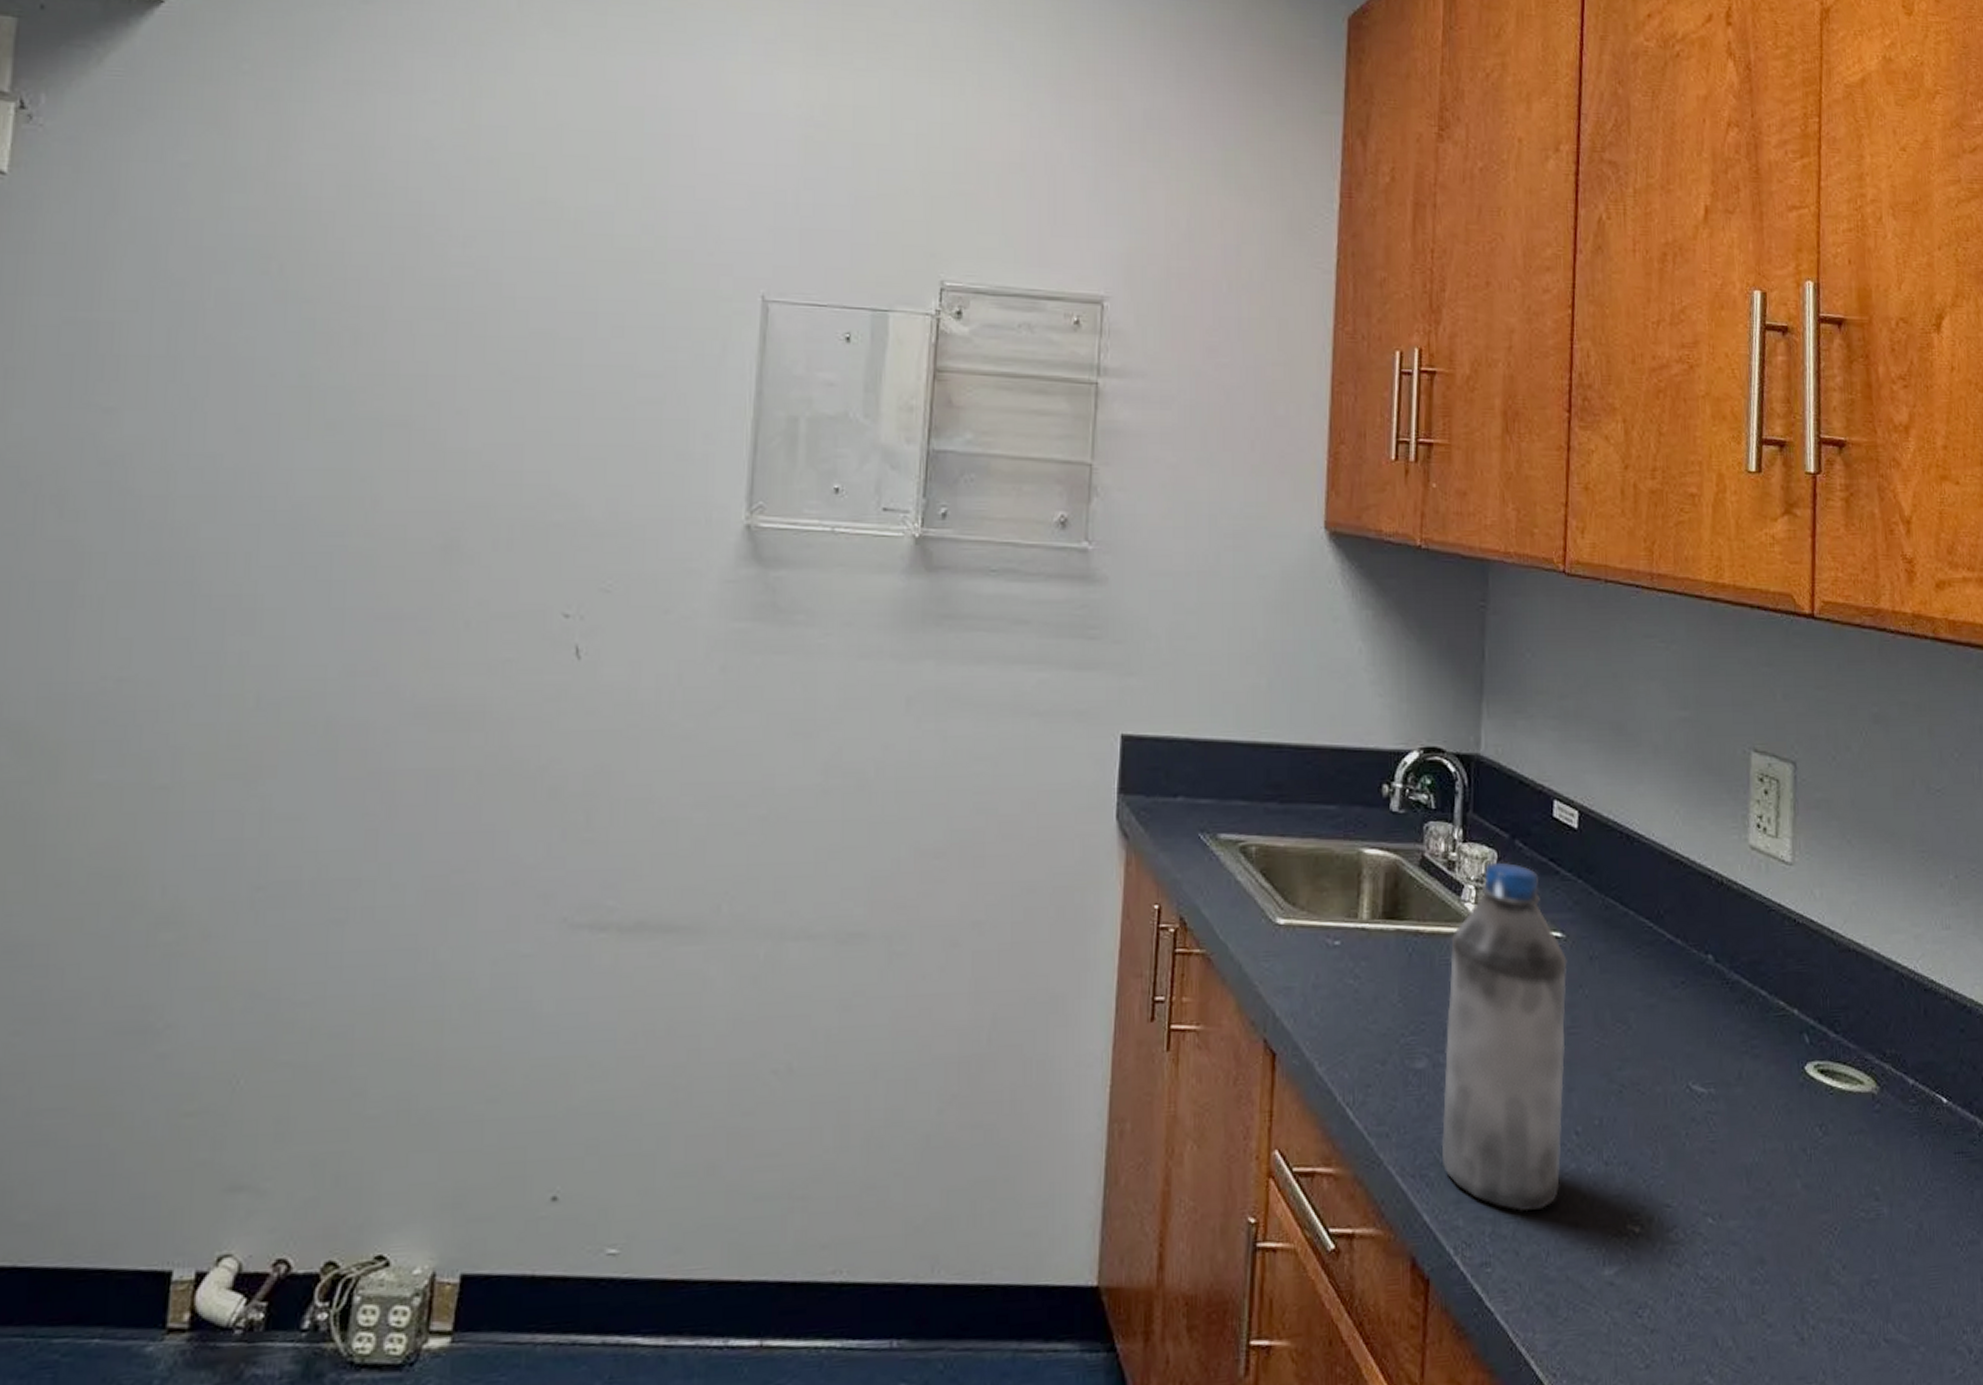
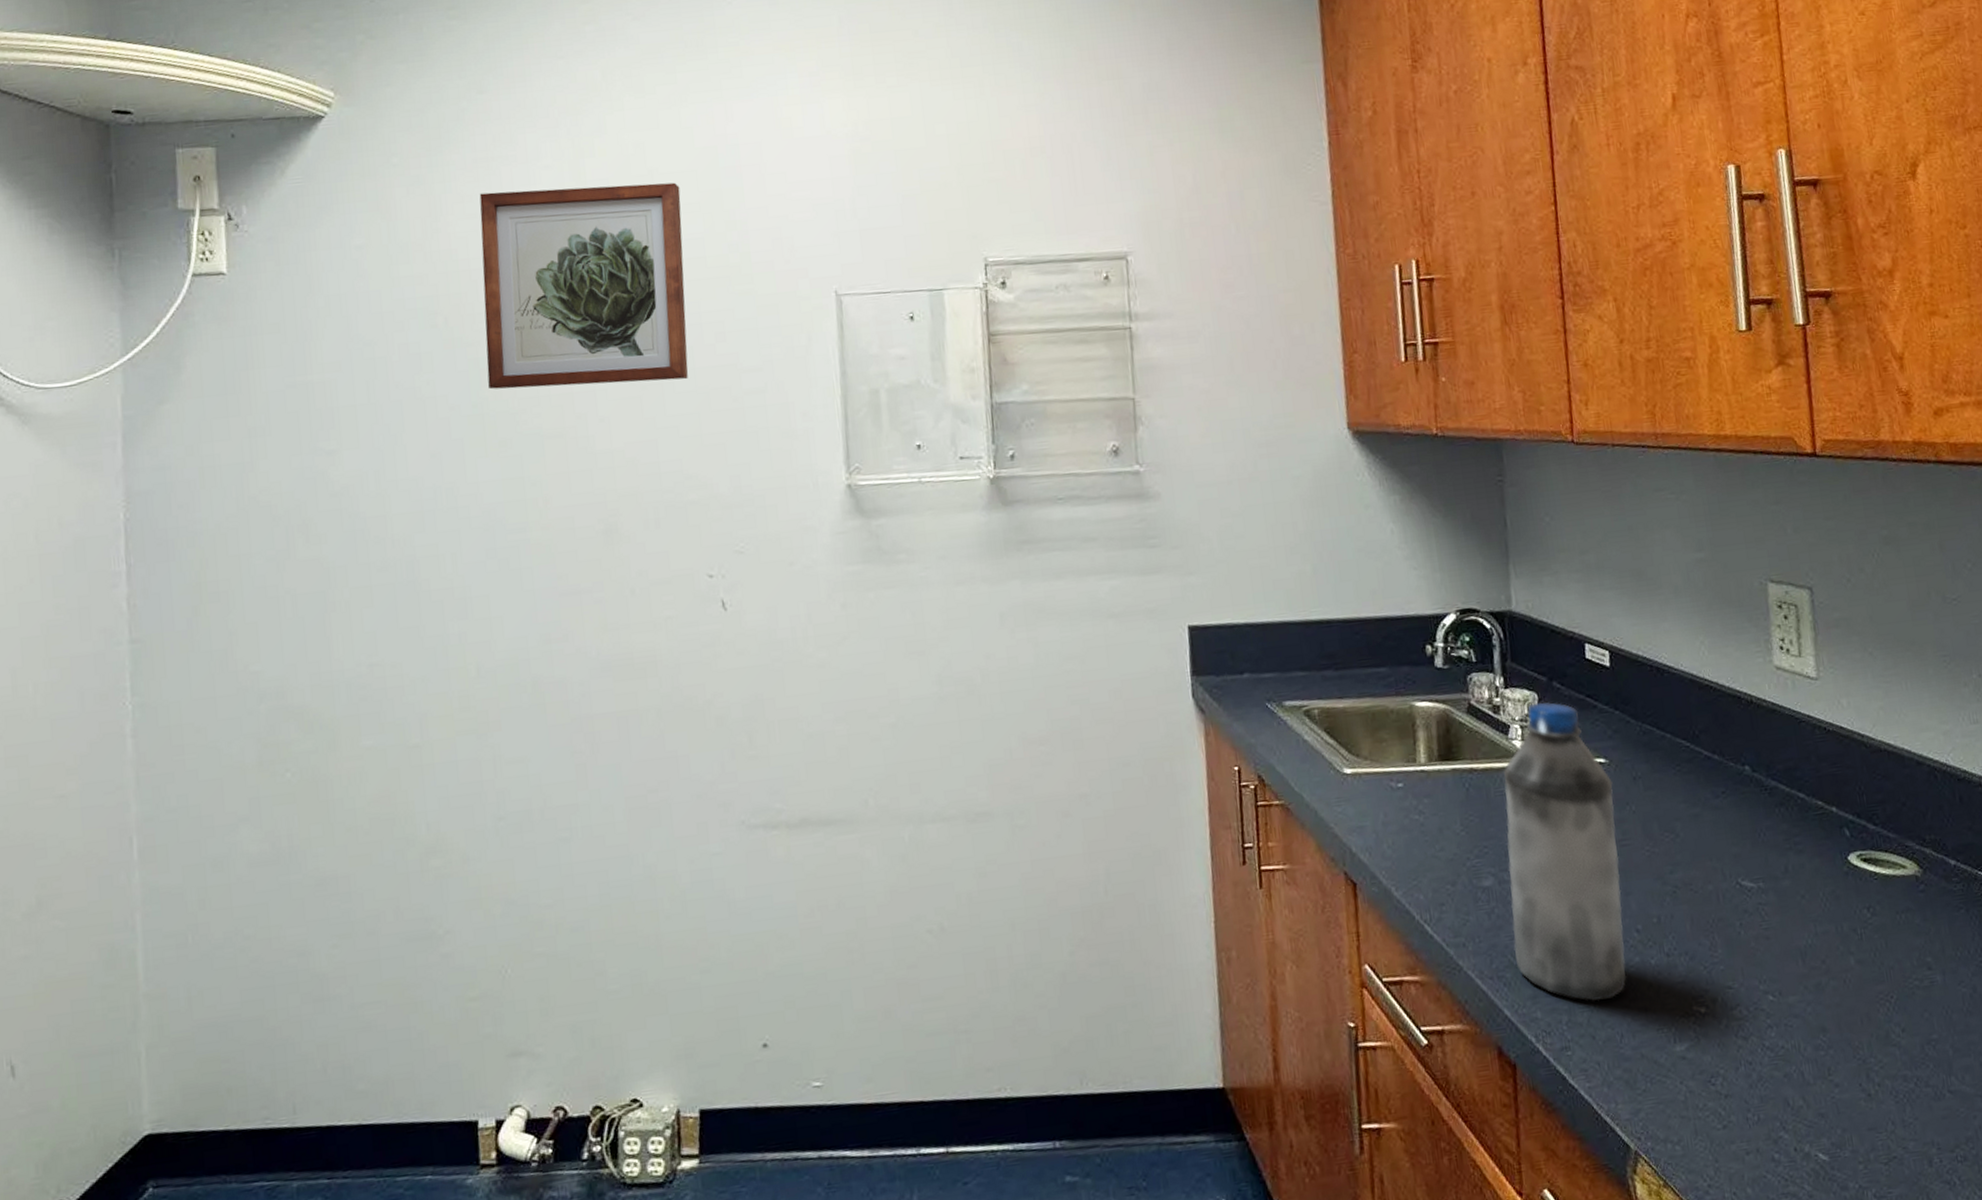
wall art: none [323,121,593,377] -> present [479,182,688,390]

